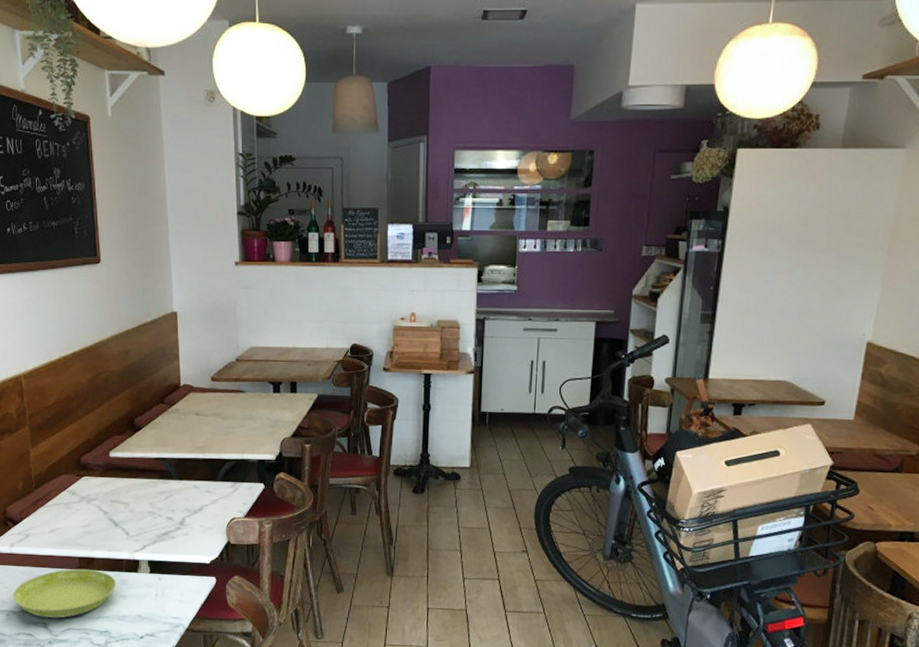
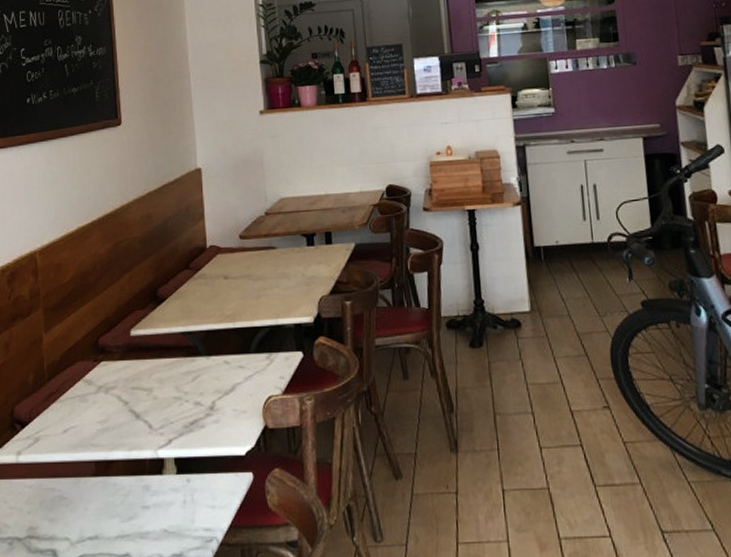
saucer: present [12,568,117,618] -> none [17,475,139,543]

